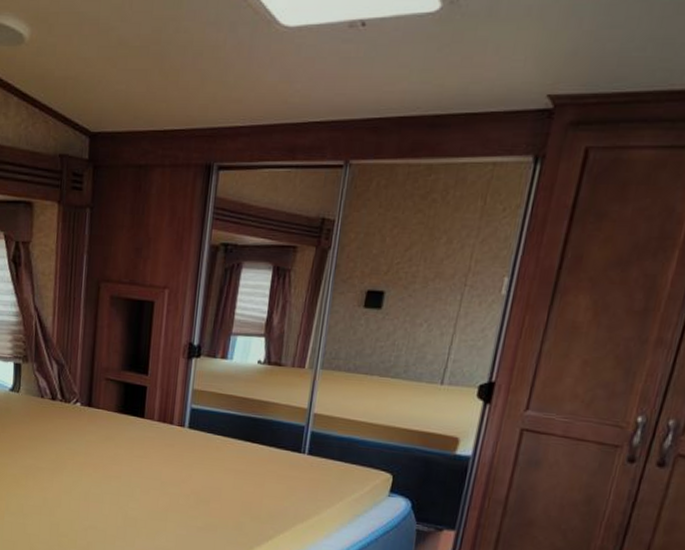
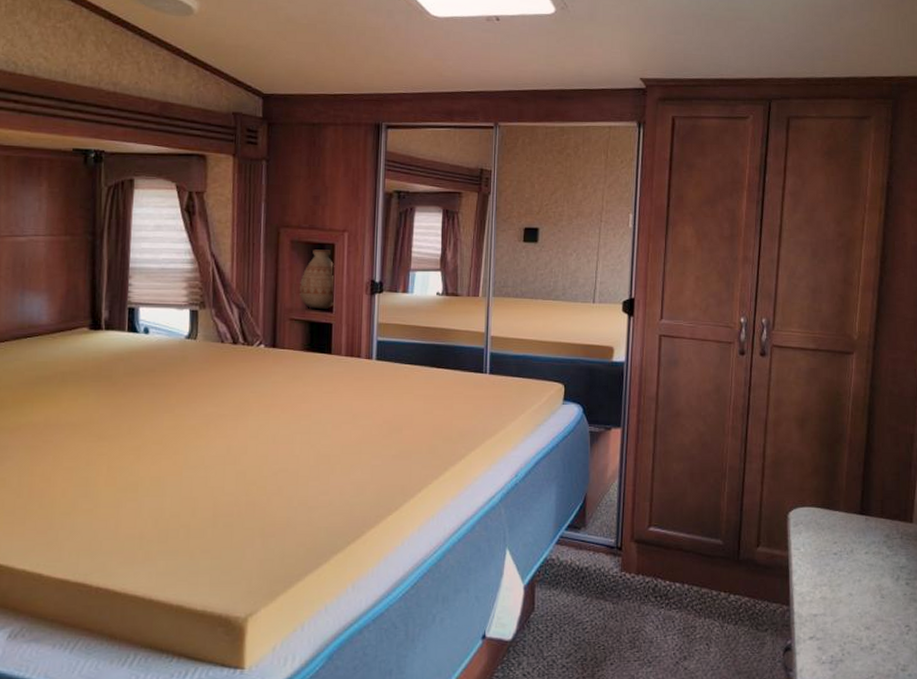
vase: none [116,307,153,371] -> present [300,249,336,309]

